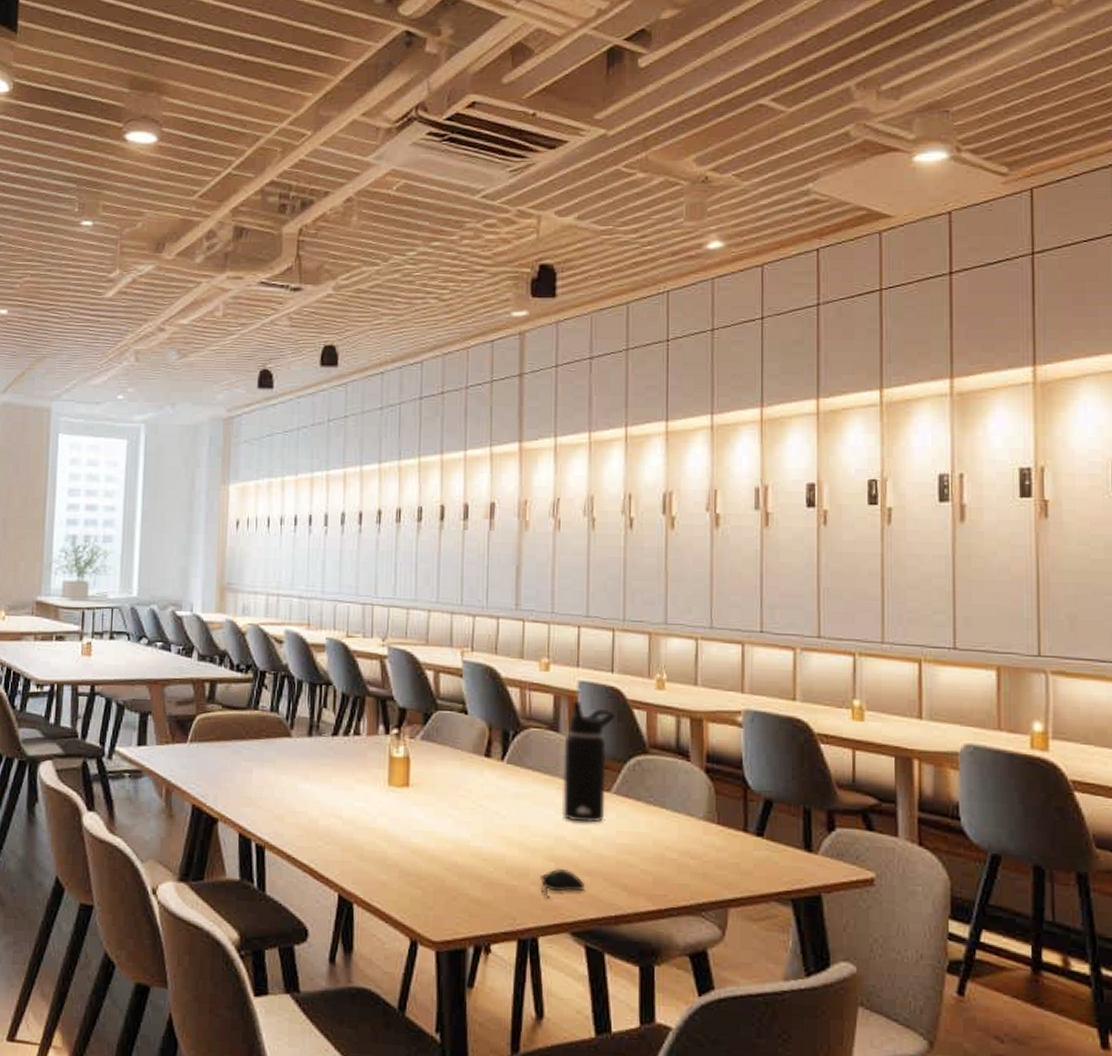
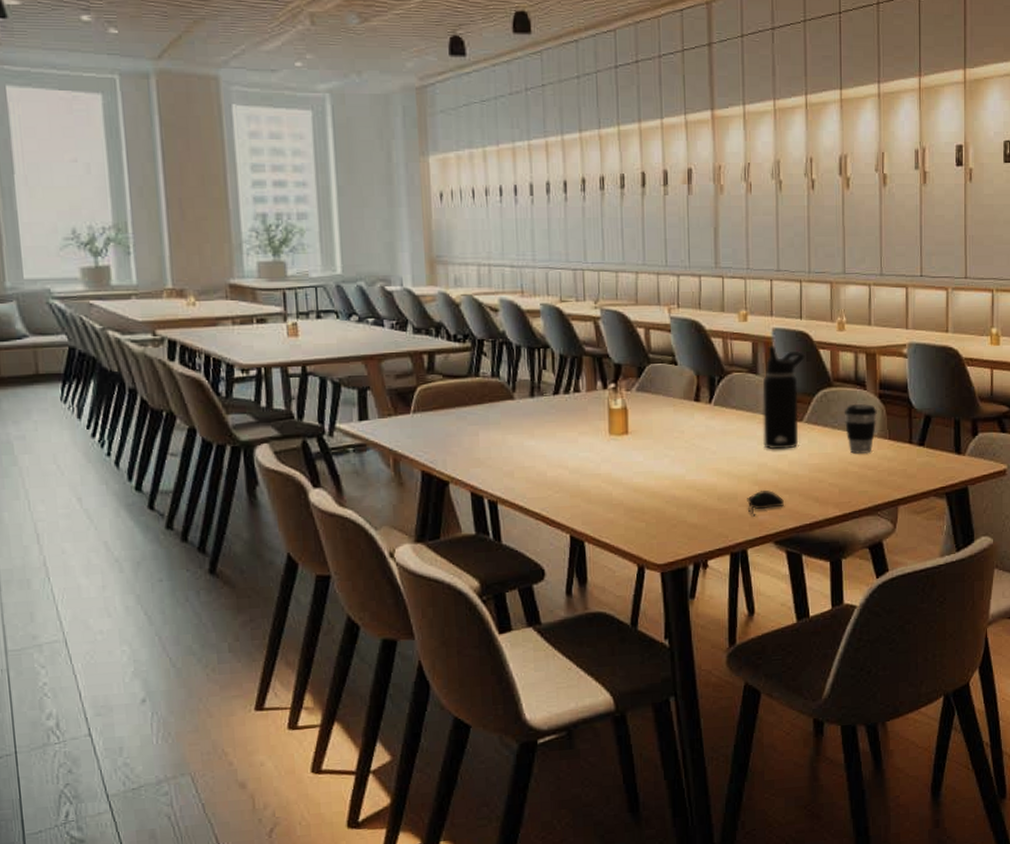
coffee cup: none [661,776,703,838] -> present [844,403,877,454]

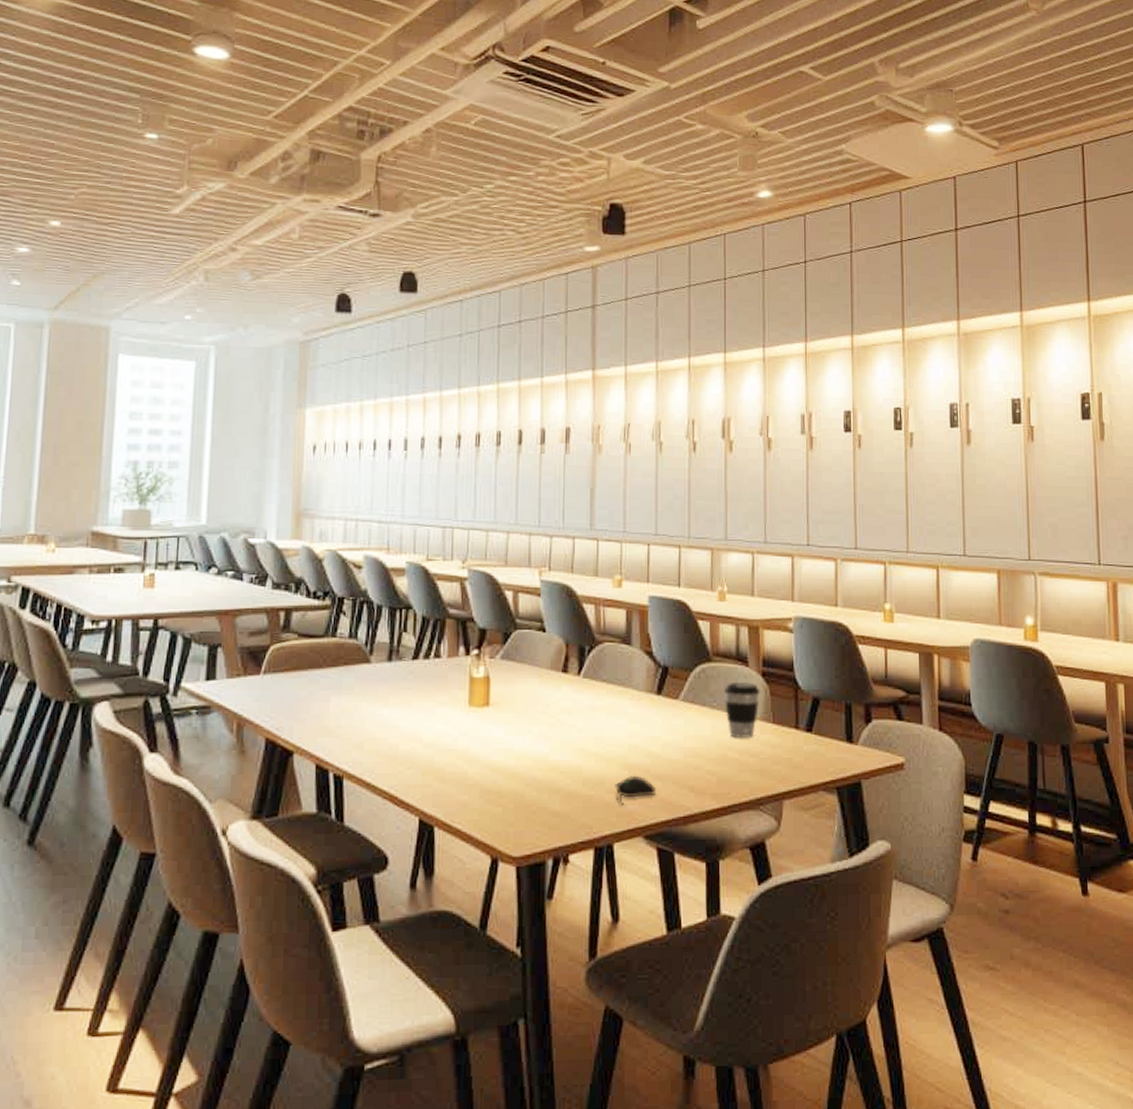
water bottle: present [762,346,805,450] -> none [635,615,683,730]

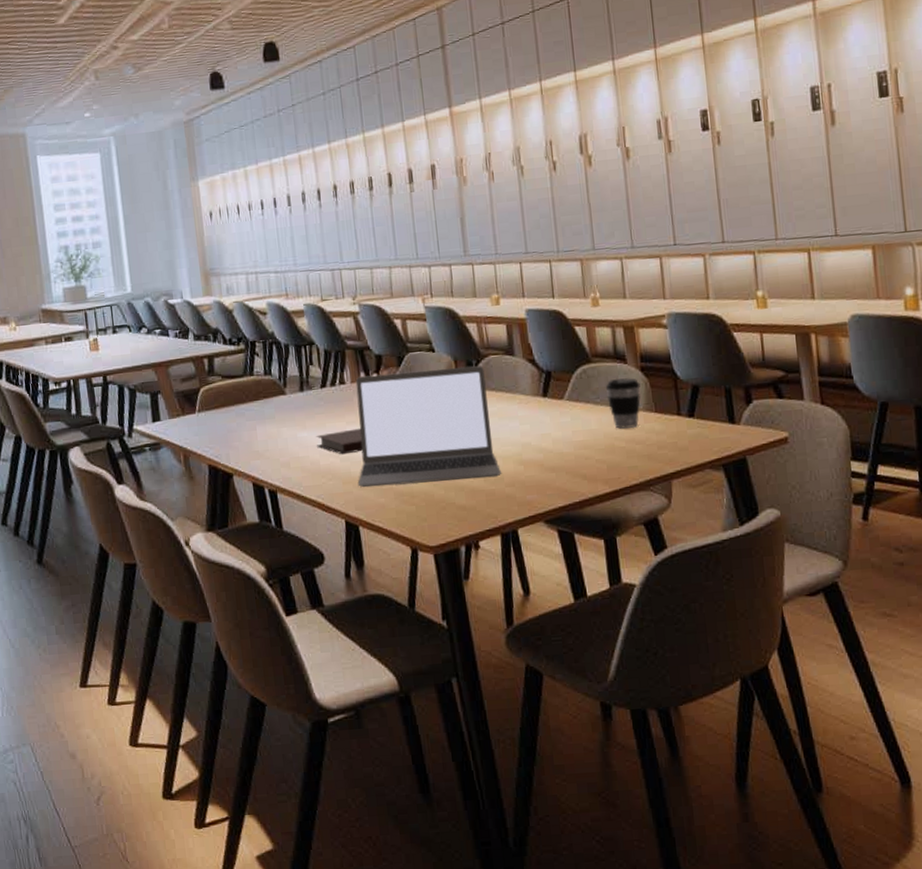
notebook: none [398,711,453,740] -> present [316,428,363,455]
laptop: none [439,651,602,781] -> present [355,366,501,488]
computer mouse: present [615,776,656,806] -> none [513,470,551,496]

